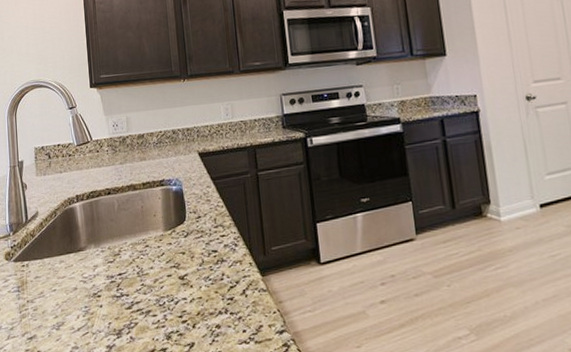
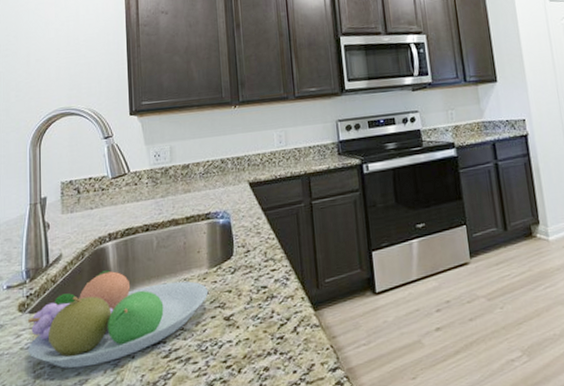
fruit bowl: none [13,228,165,312] -> present [28,270,209,369]

